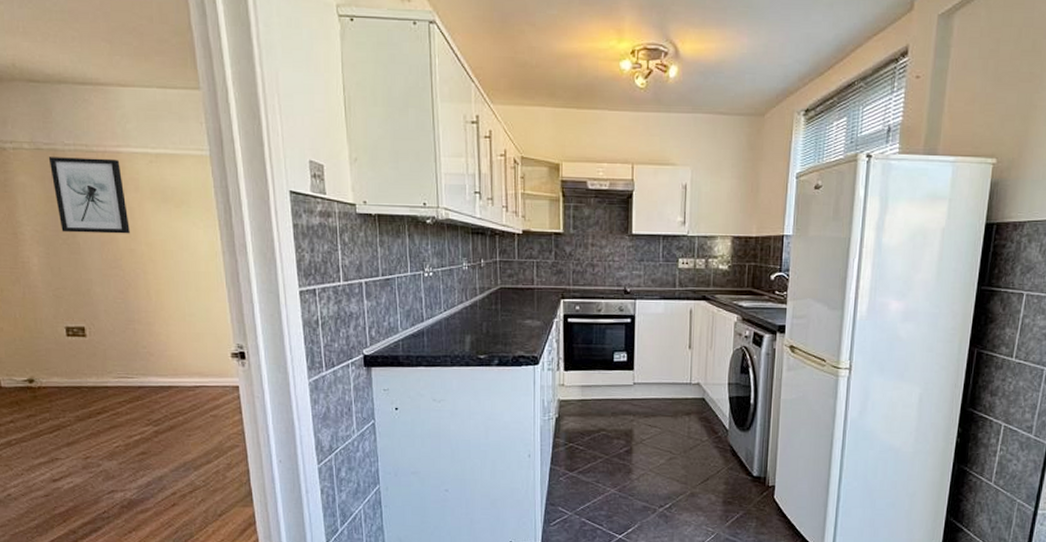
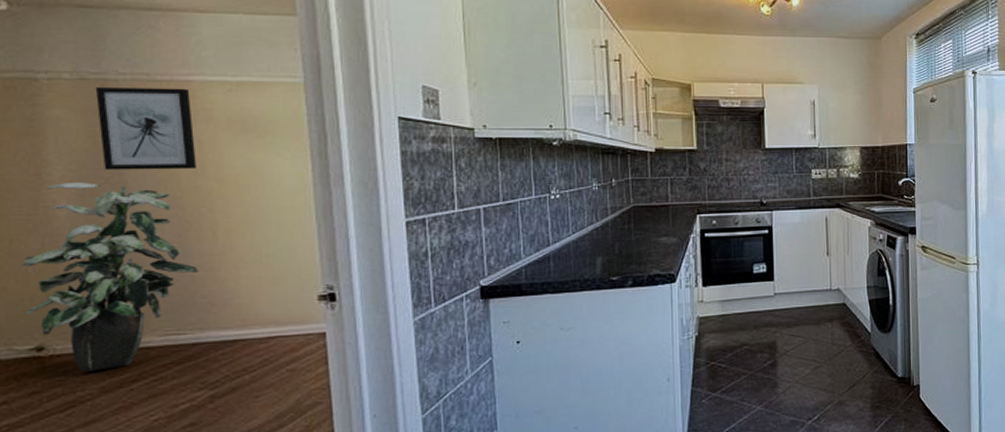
indoor plant: none [11,242,139,402] -> present [21,183,200,371]

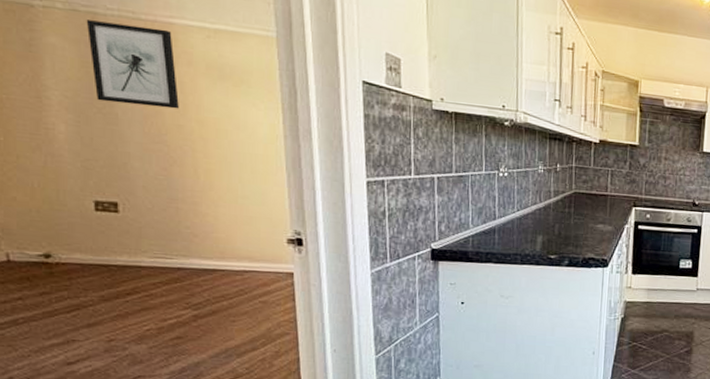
indoor plant: present [21,183,200,371] -> none [28,108,183,281]

